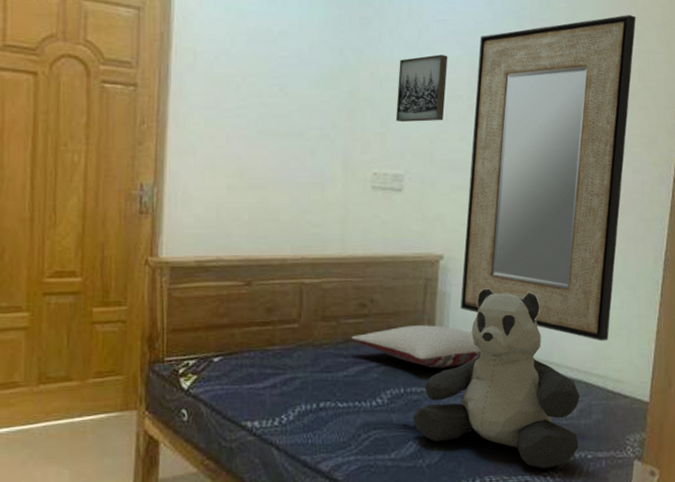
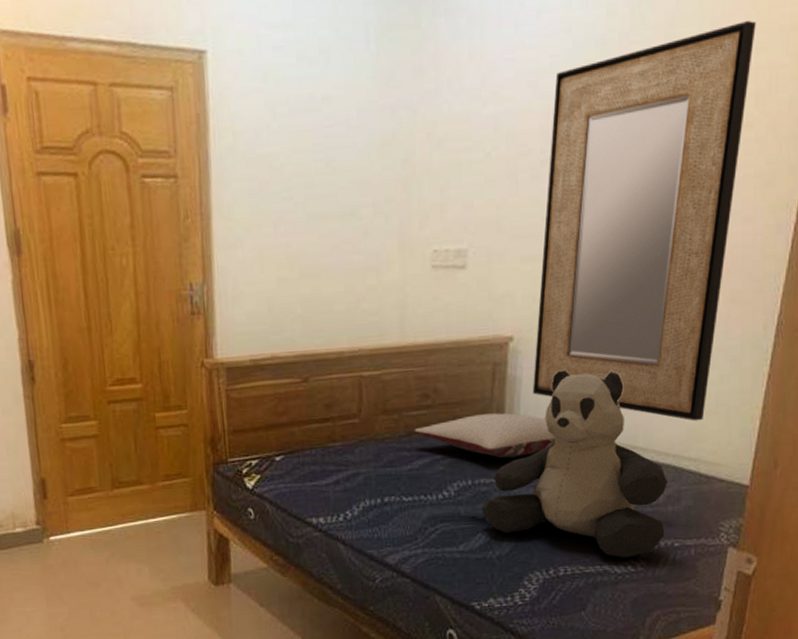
wall art: present [396,54,448,123] -> none [457,101,518,189]

